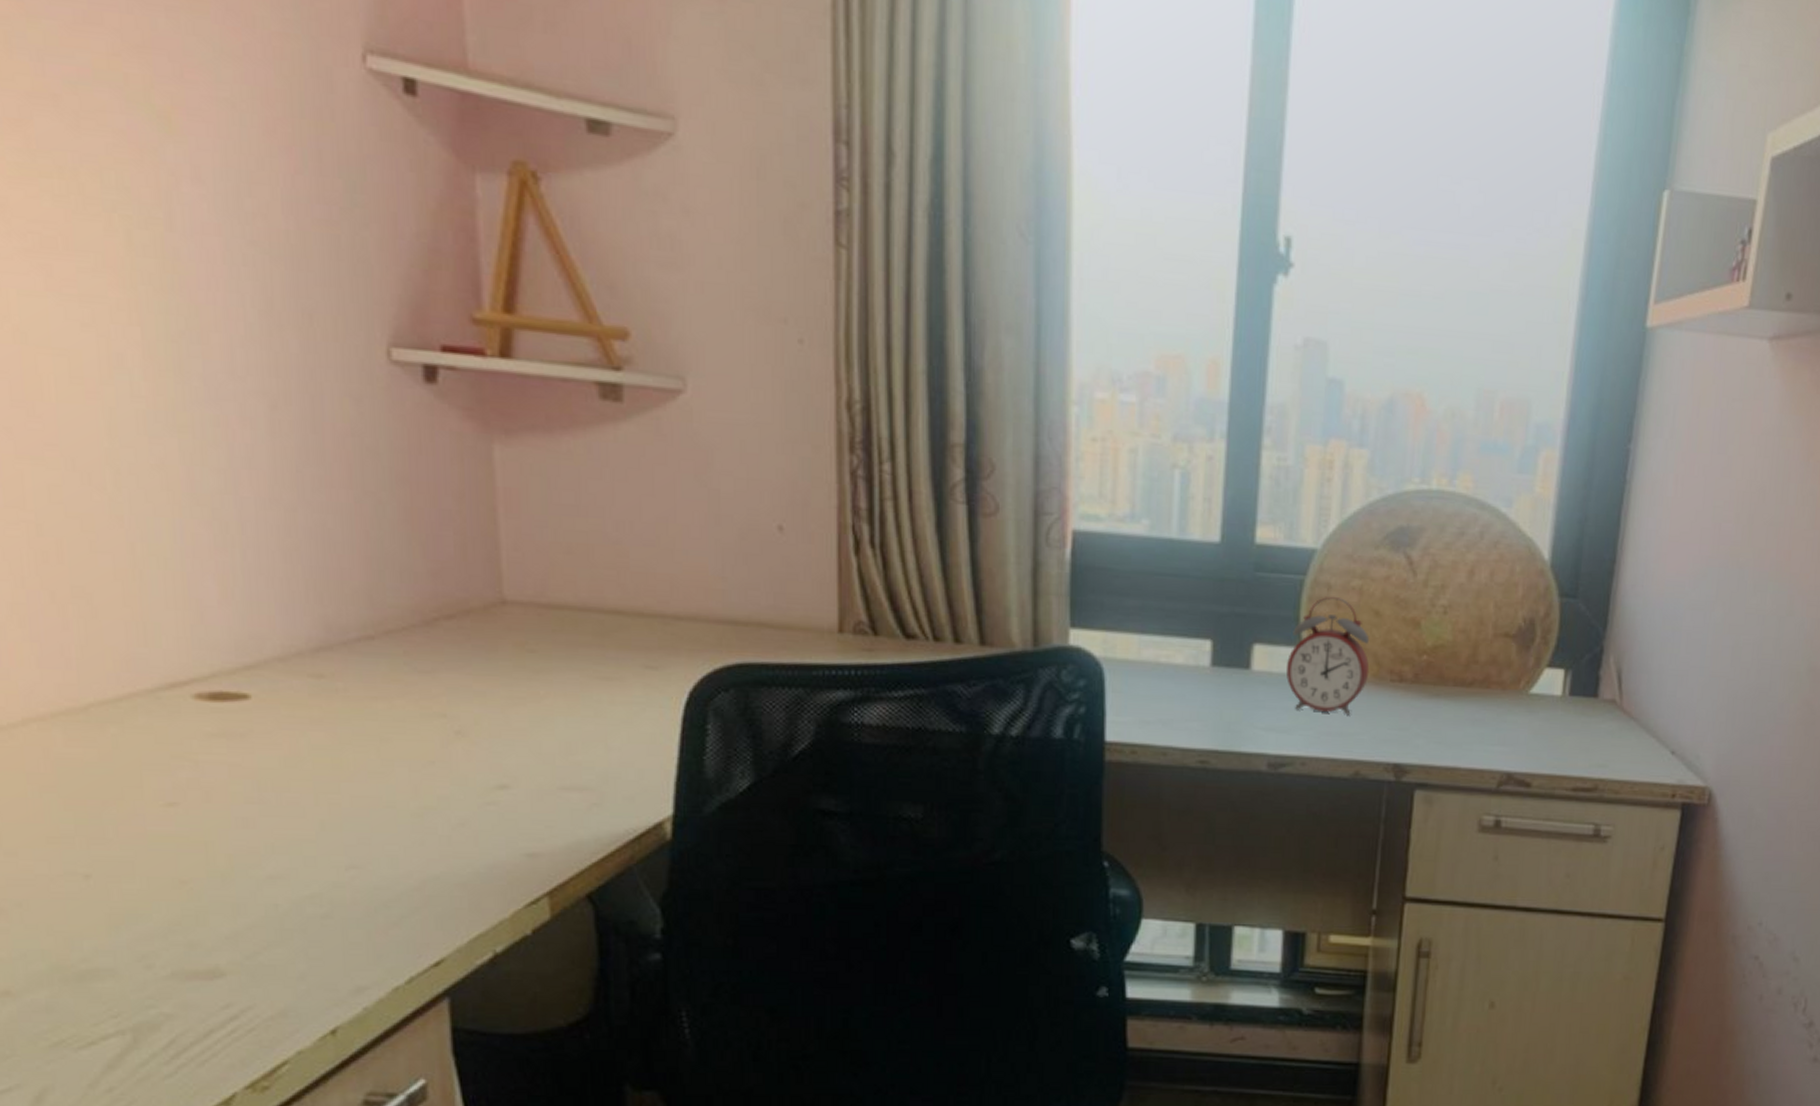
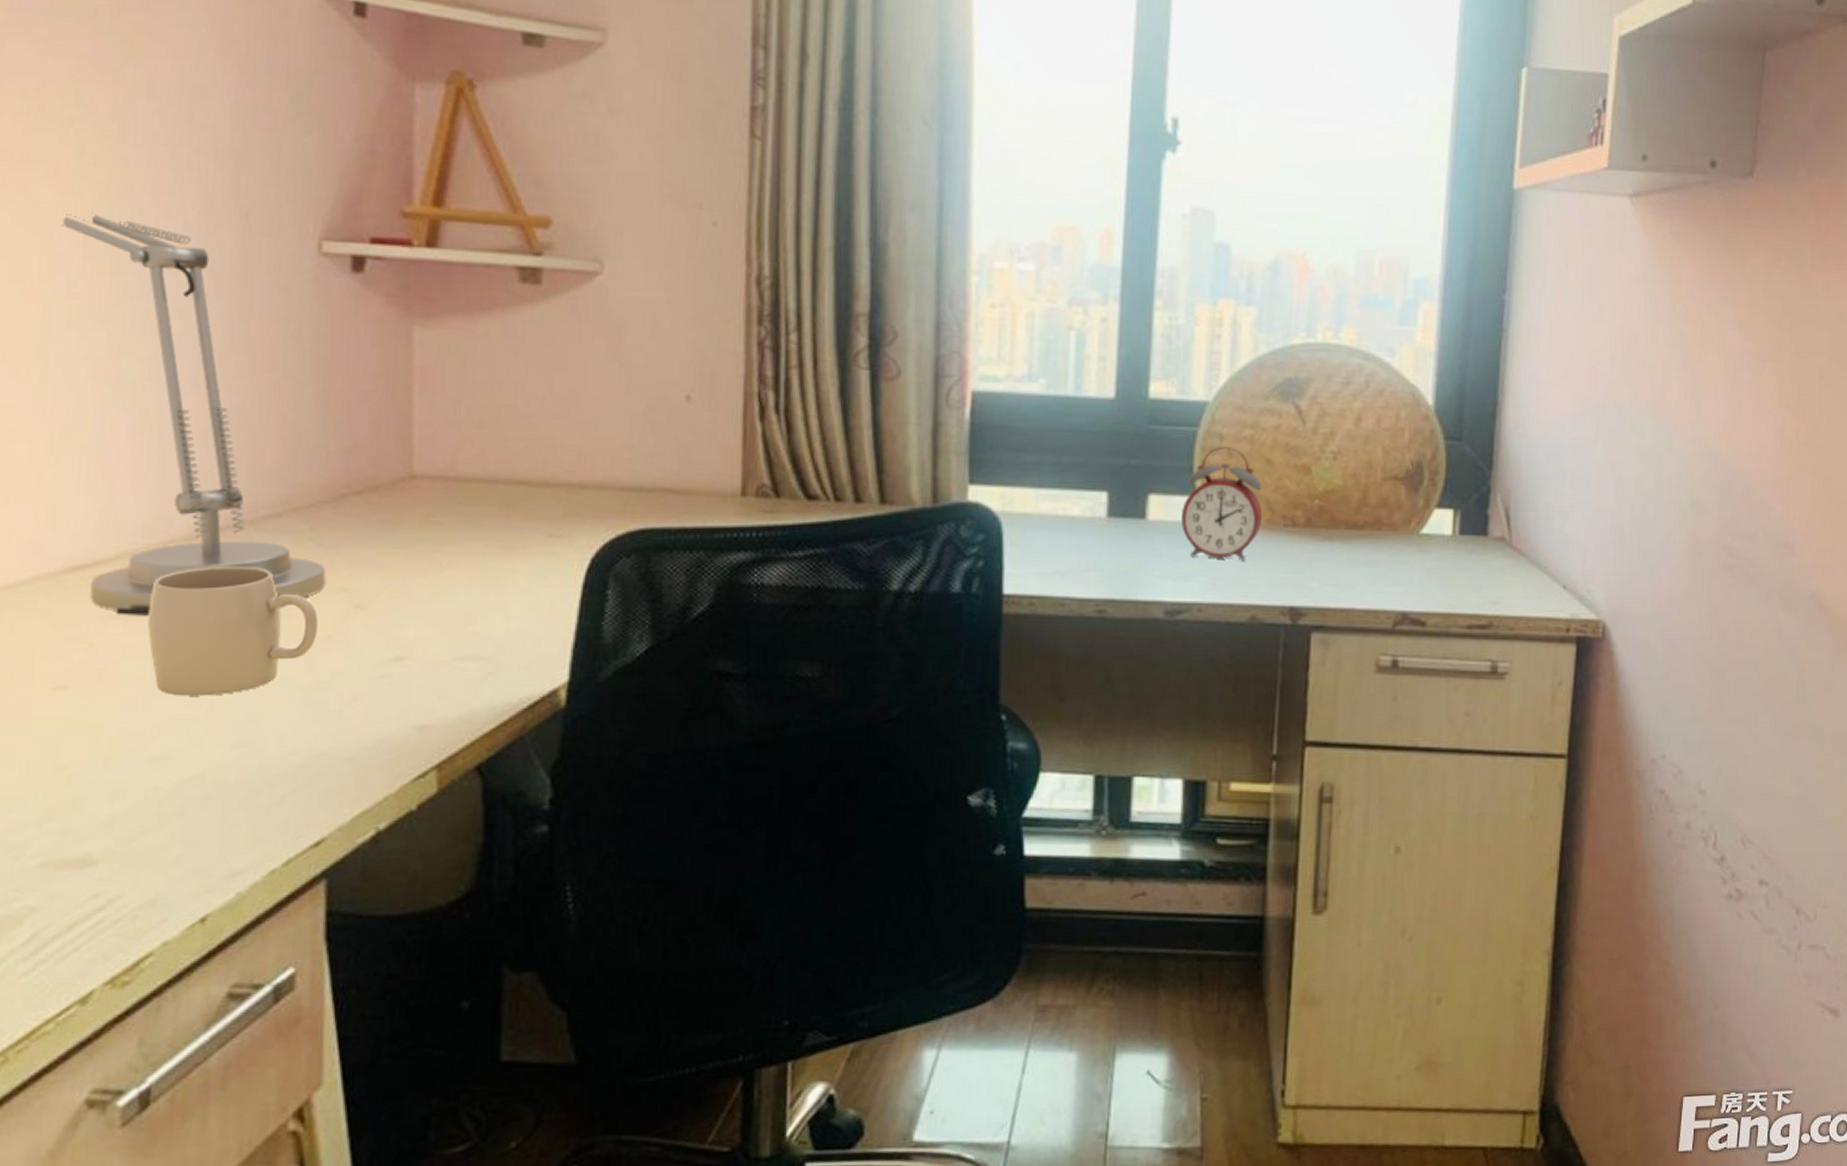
desk lamp: none [116,308,424,735] -> present [60,212,326,616]
mug: none [250,687,421,817] -> present [148,566,319,696]

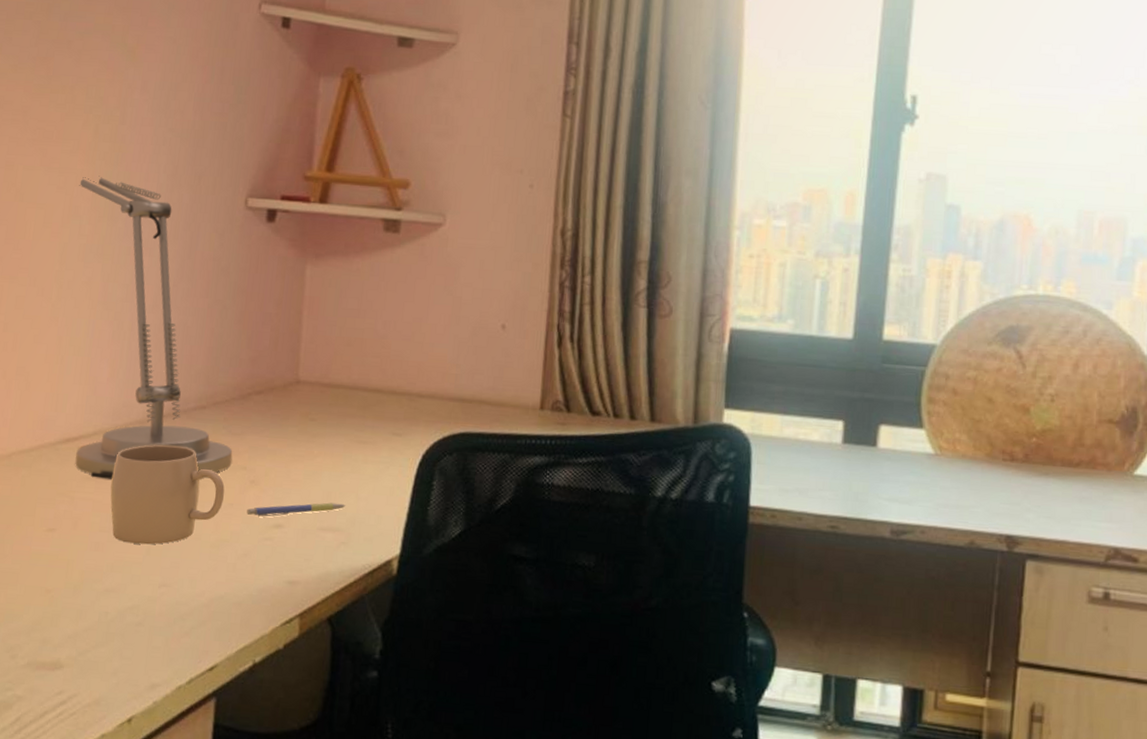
pen: none [352,625,490,649] -> present [247,502,345,517]
alarm clock: present [1180,446,1263,561] -> none [908,385,984,490]

